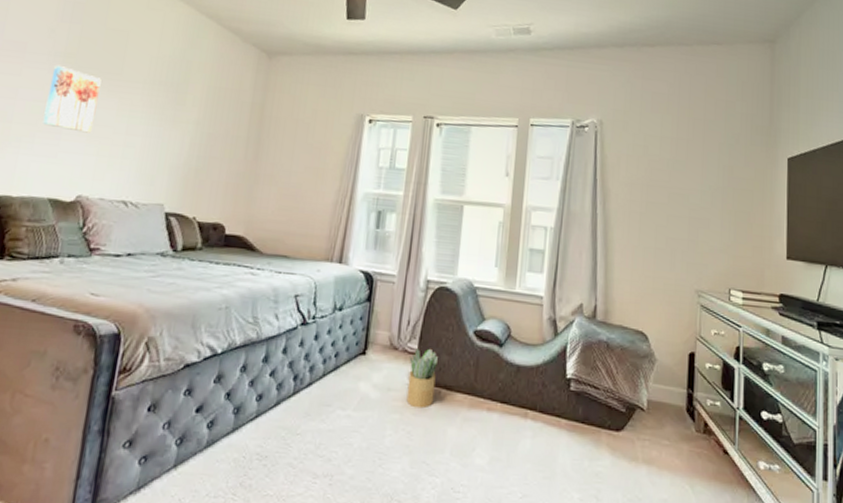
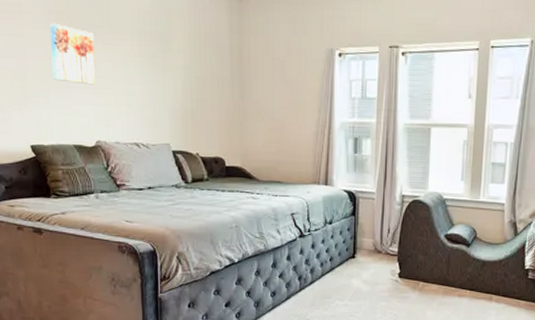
potted plant: present [406,348,438,409] -> none [391,250,415,297]

